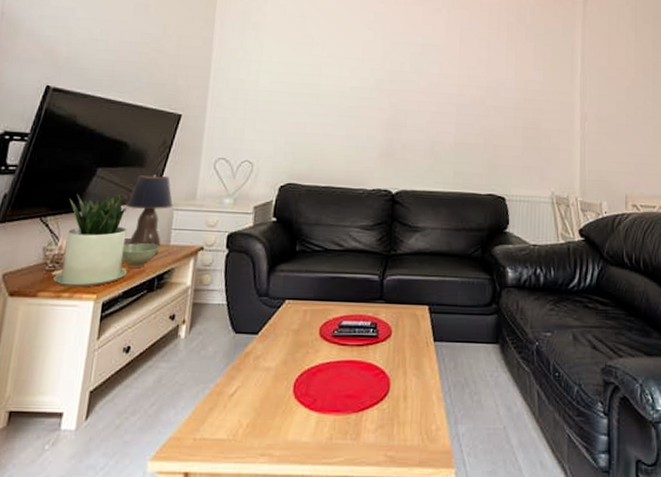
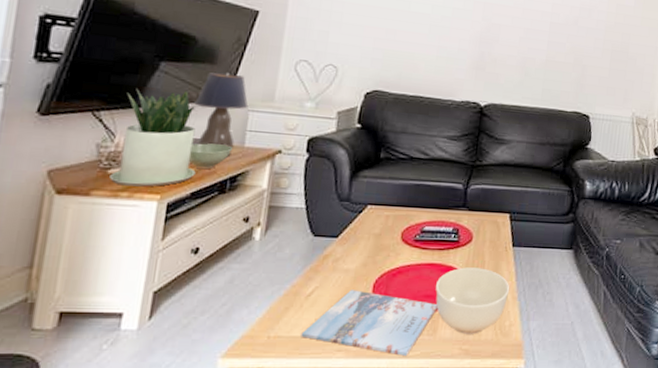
magazine: none [225,389,360,463] -> present [301,290,438,357]
bowl: none [356,364,434,439] -> present [435,267,510,334]

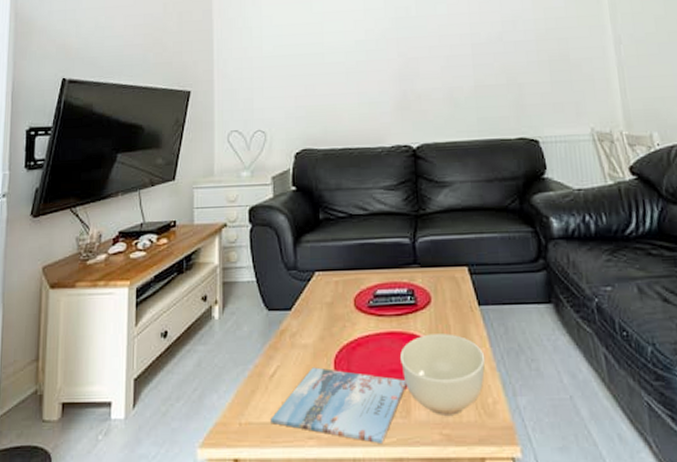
planter: present [109,89,196,187] -> none [89,177,156,275]
bowl: present [189,143,234,170] -> none [150,225,185,252]
table lamp: present [194,72,249,156] -> none [148,155,193,236]

